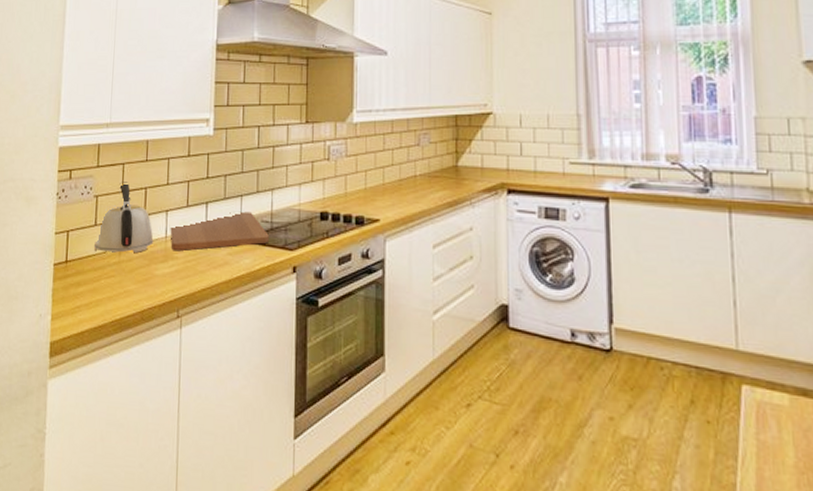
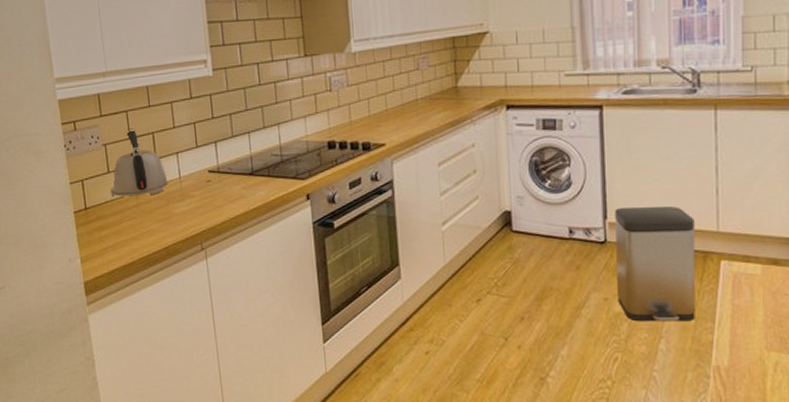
cutting board: present [170,211,269,251] -> none [182,147,280,189]
pedal bin: none [622,311,716,456] -> present [615,206,697,322]

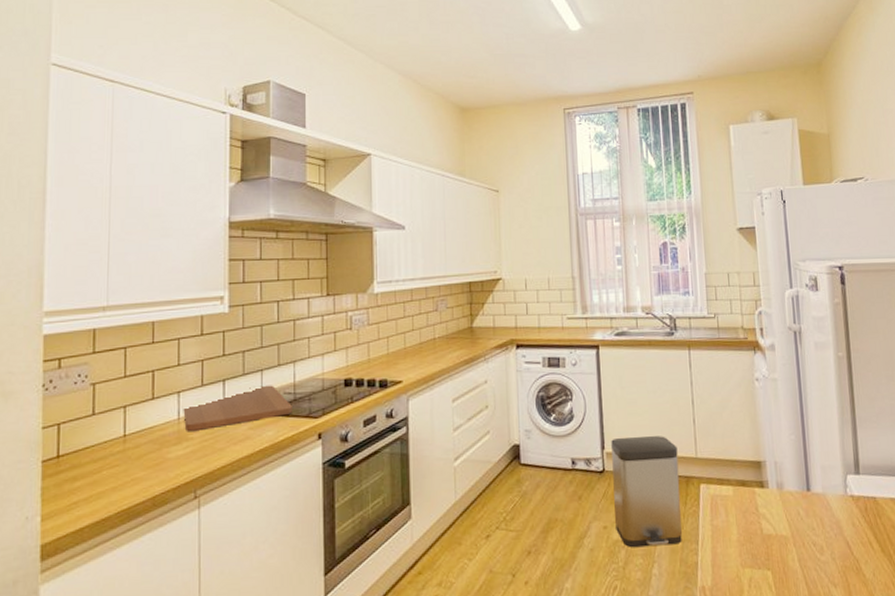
kettle: present [110,128,169,197] -> none [91,366,164,443]
cutting board: none [182,147,280,189] -> present [183,385,292,431]

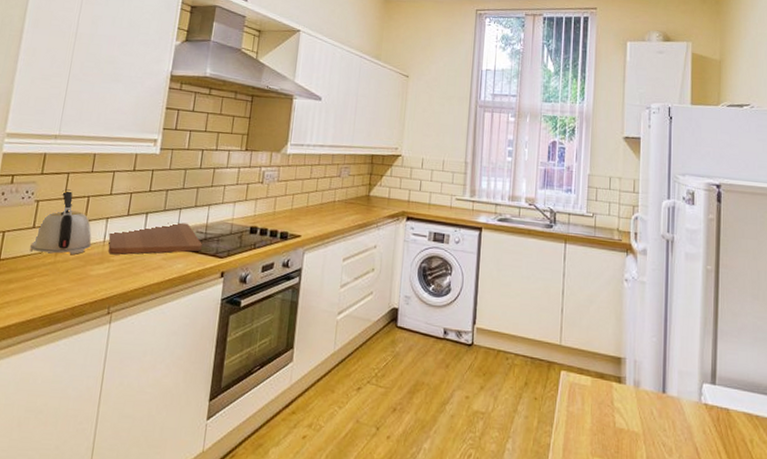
kettle: none [91,366,164,443] -> present [29,189,92,254]
pedal bin: present [611,436,683,548] -> none [477,315,544,424]

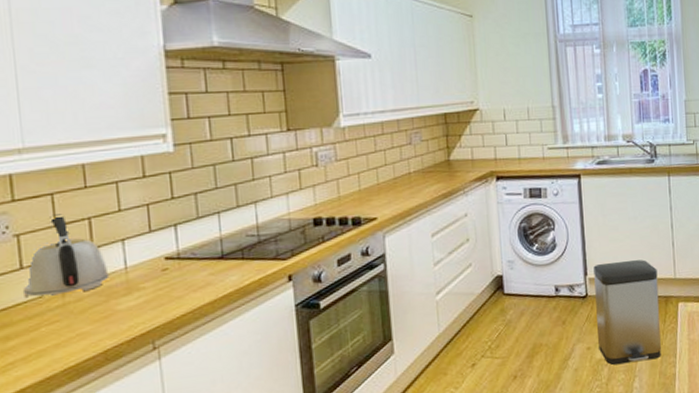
cutting board: present [108,222,202,255] -> none [130,228,257,280]
pedal bin: none [477,315,544,424] -> present [594,259,662,366]

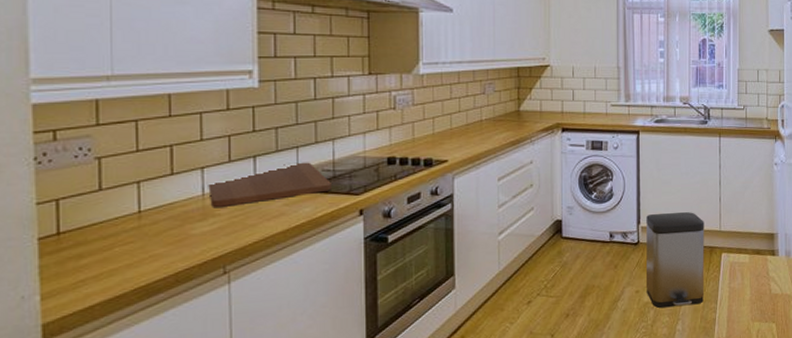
kettle: present [22,214,110,299] -> none [99,140,187,219]
cutting board: none [130,228,257,280] -> present [208,162,331,207]

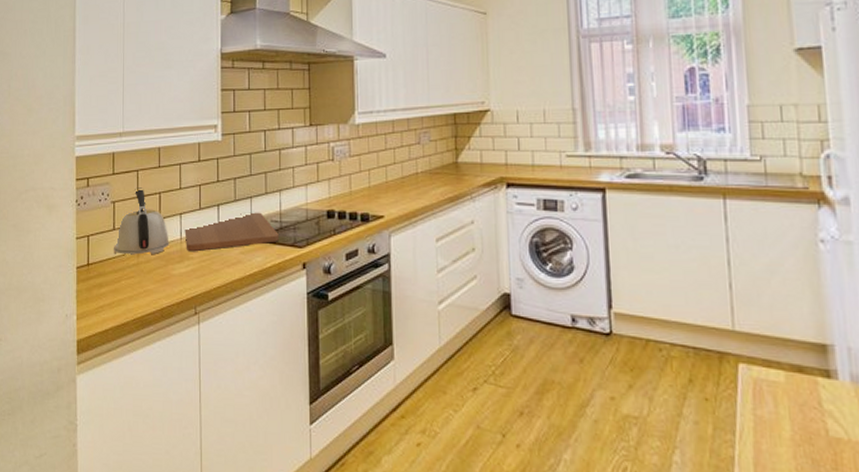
kettle: none [99,140,187,219] -> present [113,187,169,255]
pedal bin: present [646,212,705,309] -> none [620,296,714,432]

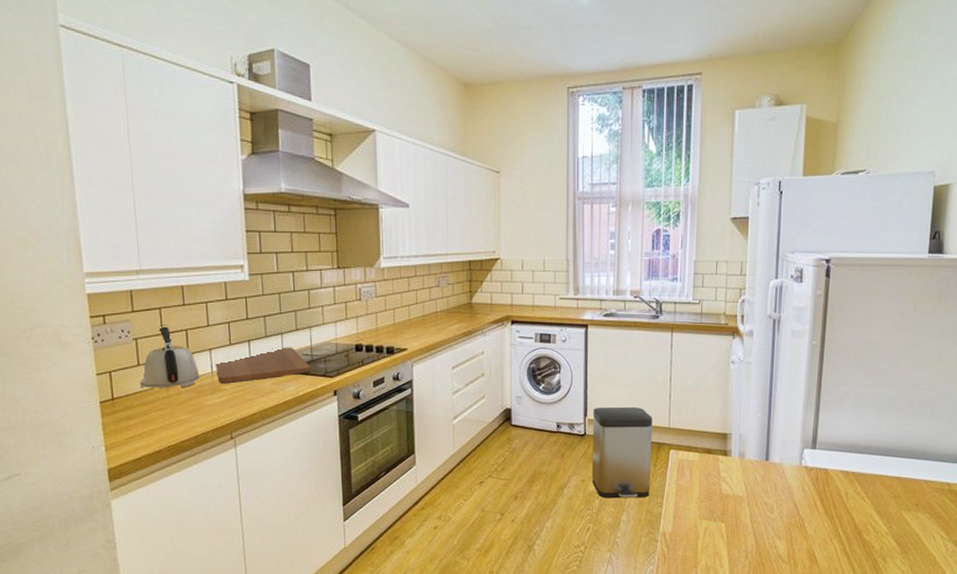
pedal bin: none [620,296,714,432] -> present [592,407,653,499]

